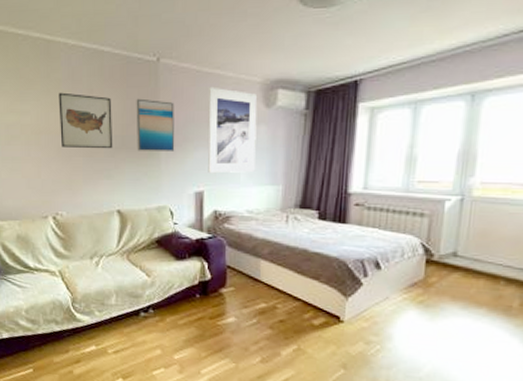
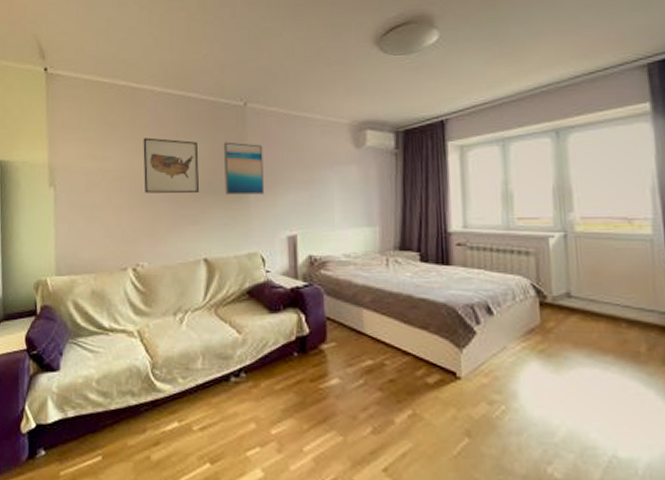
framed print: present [208,86,258,174] -> none [297,129,349,216]

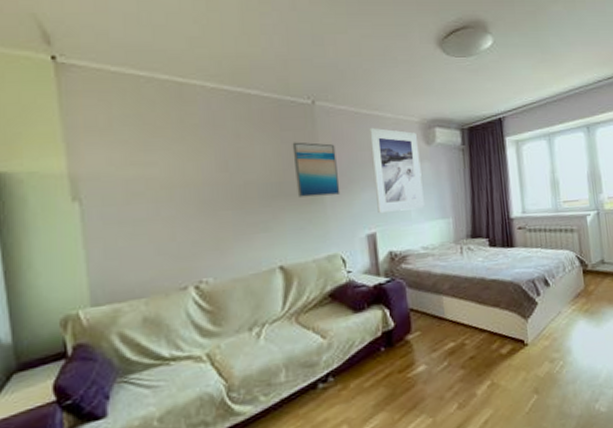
wall art: present [143,137,200,194] -> none [196,139,269,201]
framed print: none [297,129,349,216] -> present [369,127,424,214]

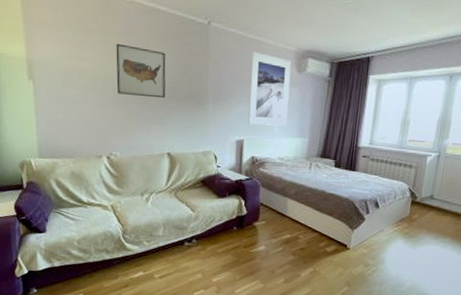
wall art: none [196,139,269,201] -> present [116,43,166,99]
wall art: present [292,142,341,197] -> none [187,55,222,104]

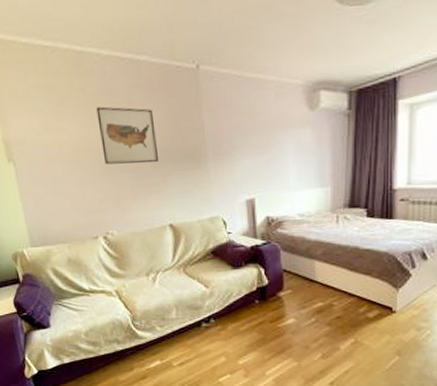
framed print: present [248,51,292,126] -> none [252,92,303,180]

